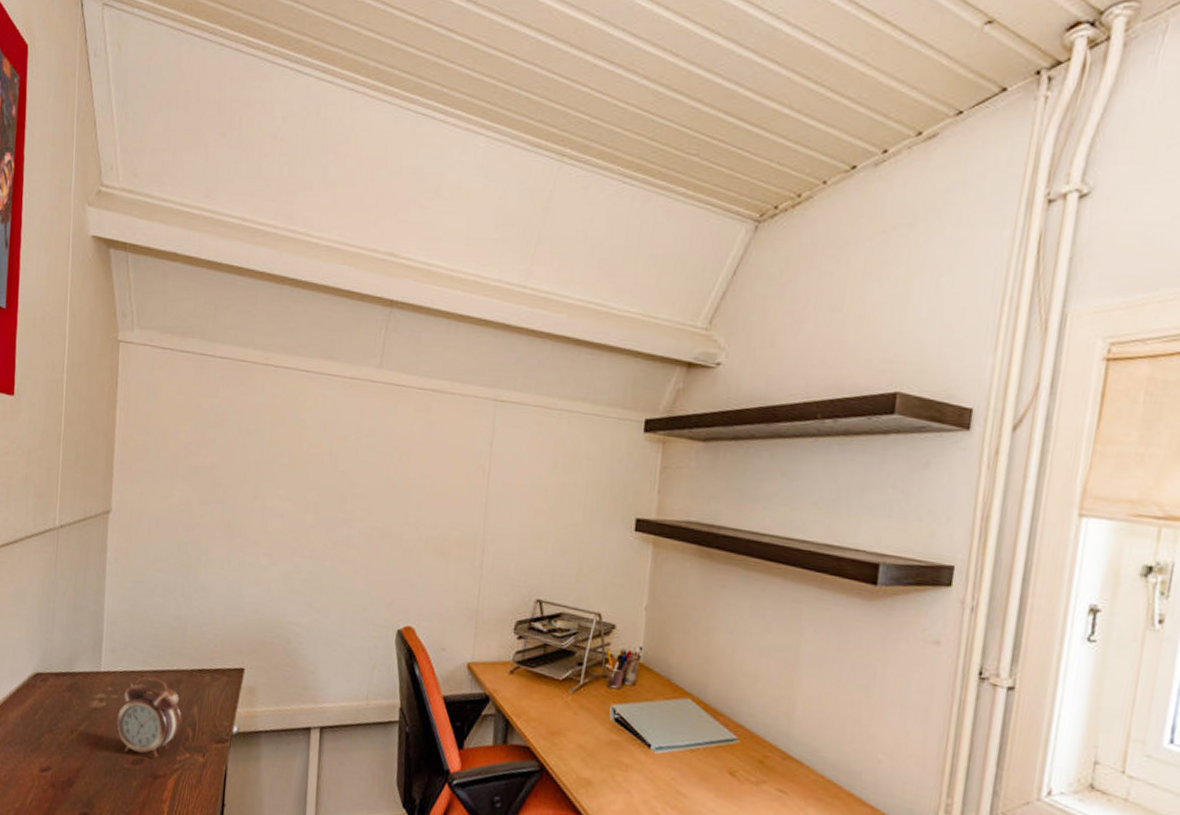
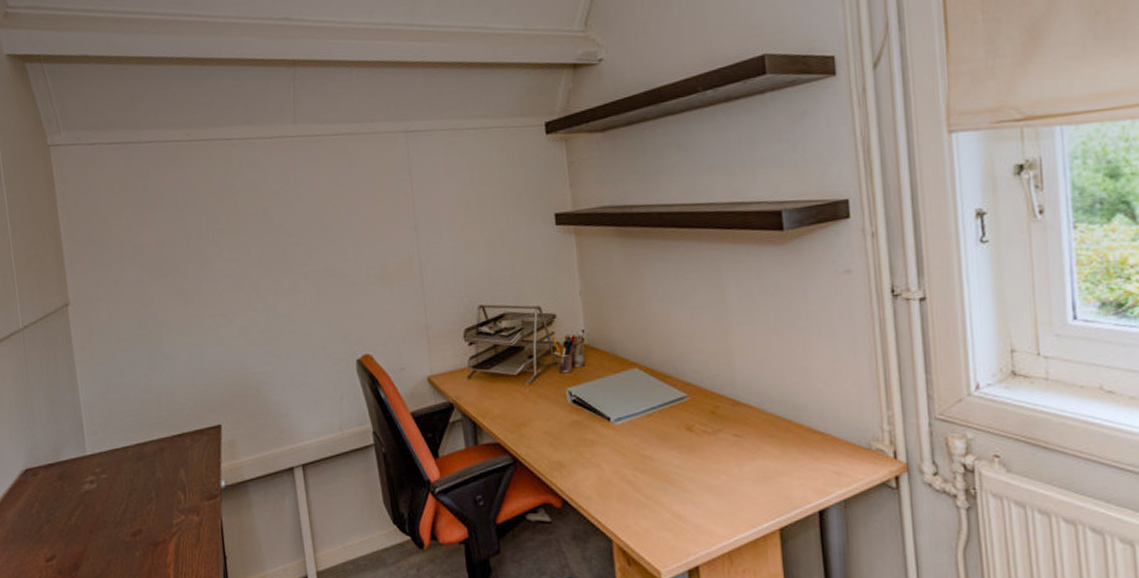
alarm clock: present [116,676,182,758] -> none [109,450,172,527]

